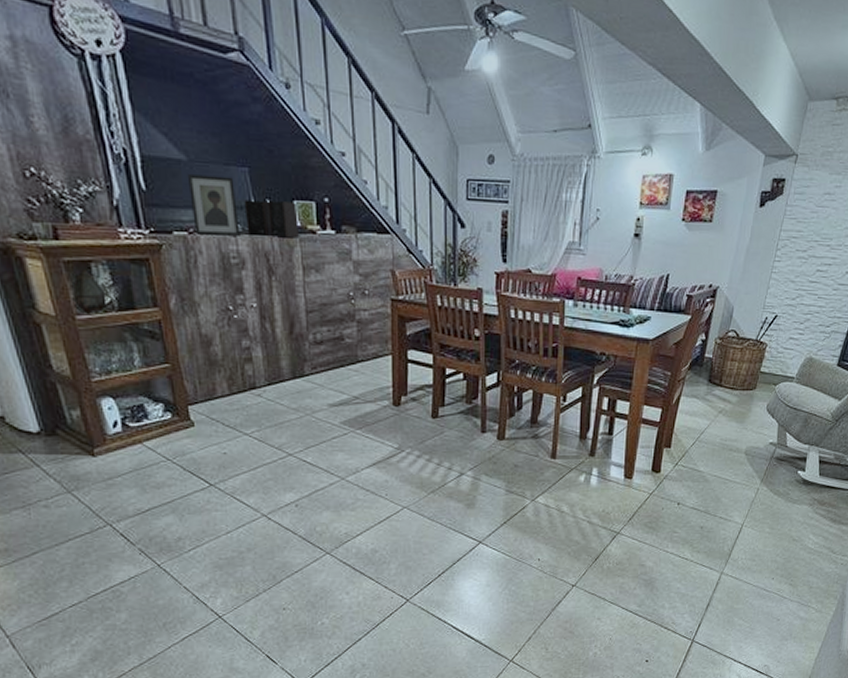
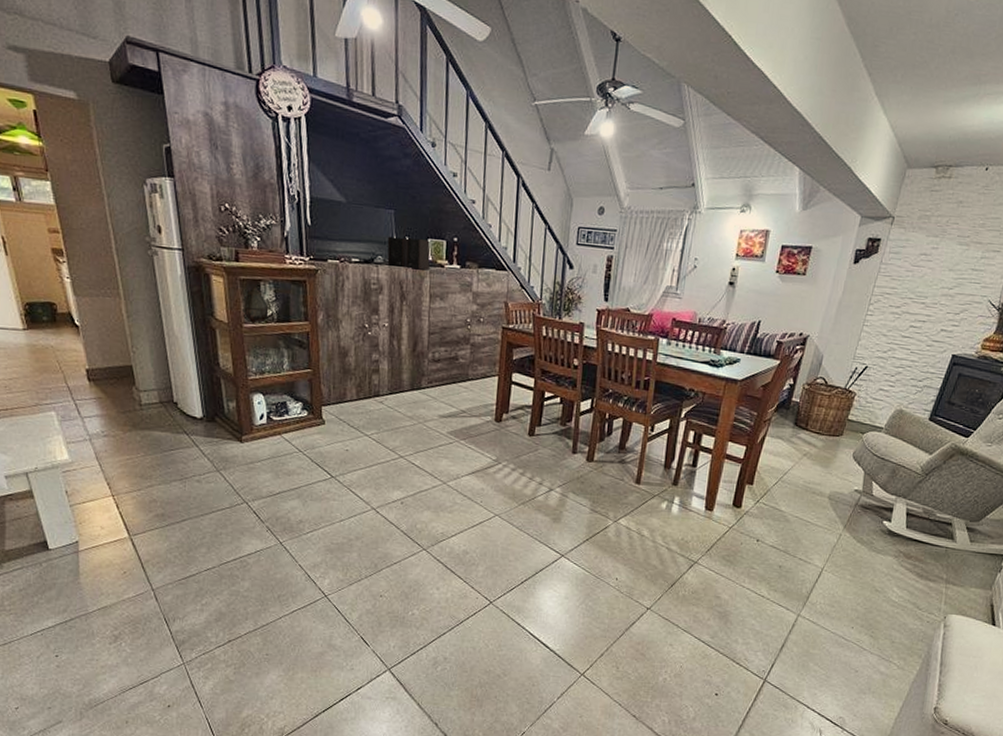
picture frame: present [187,174,240,236] -> none [344,214,382,266]

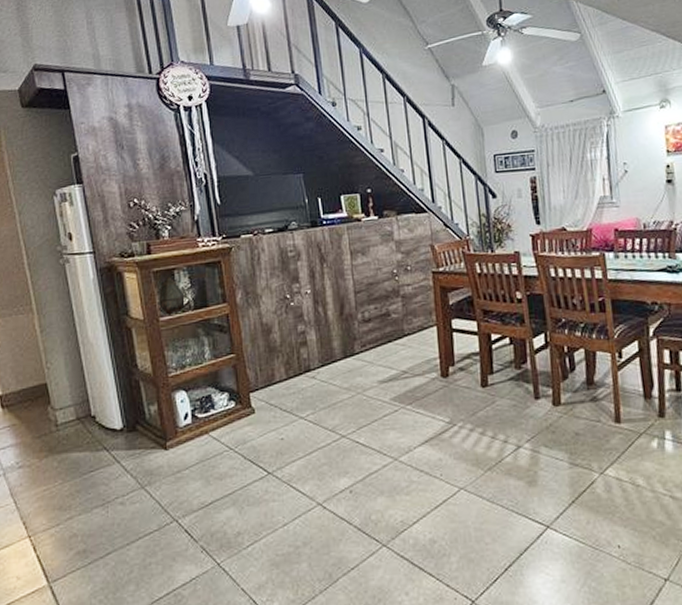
speaker: present [387,236,431,271] -> none [299,196,346,231]

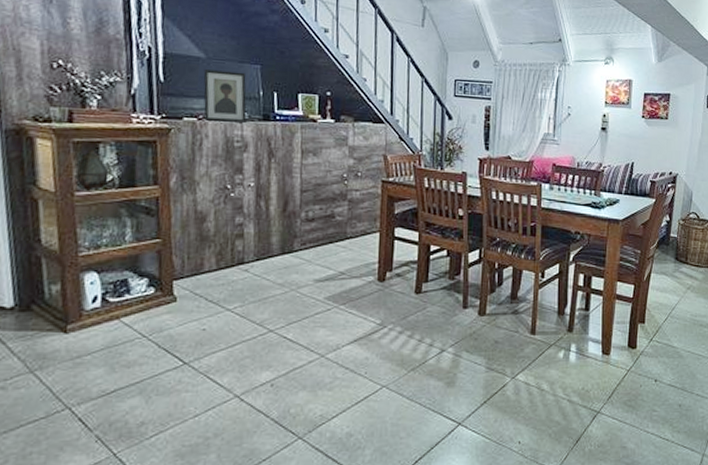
picture frame: none [253,183,296,235] -> present [203,69,247,123]

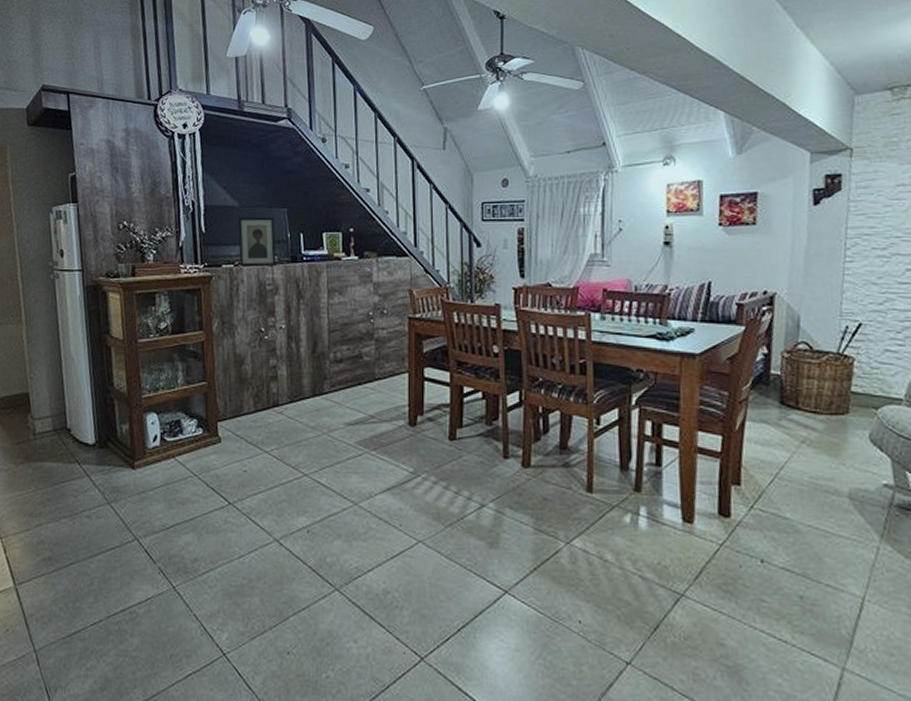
decorative jar: present [75,149,109,190] -> none [138,299,164,336]

